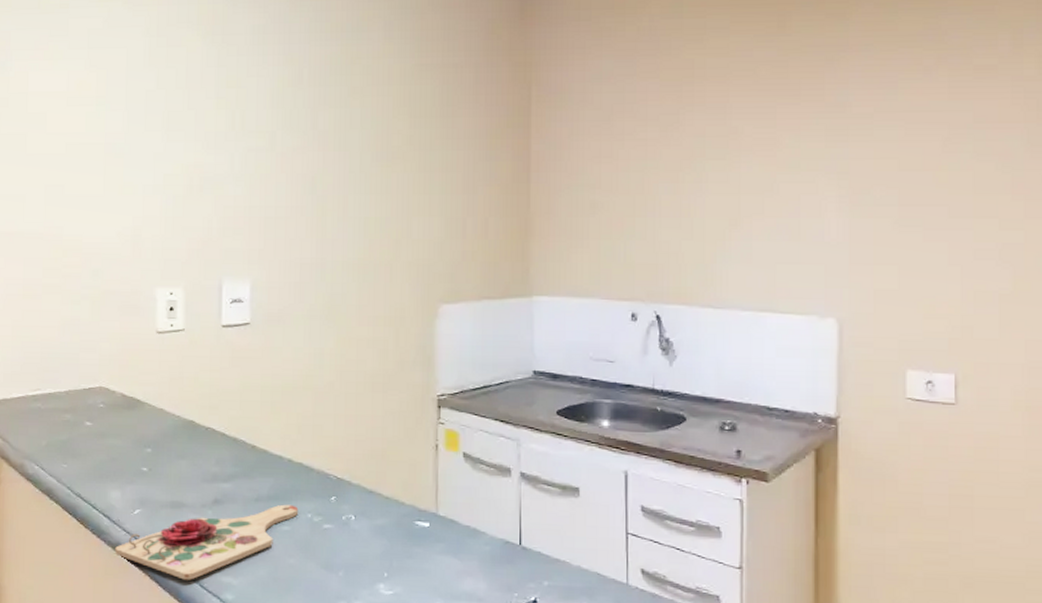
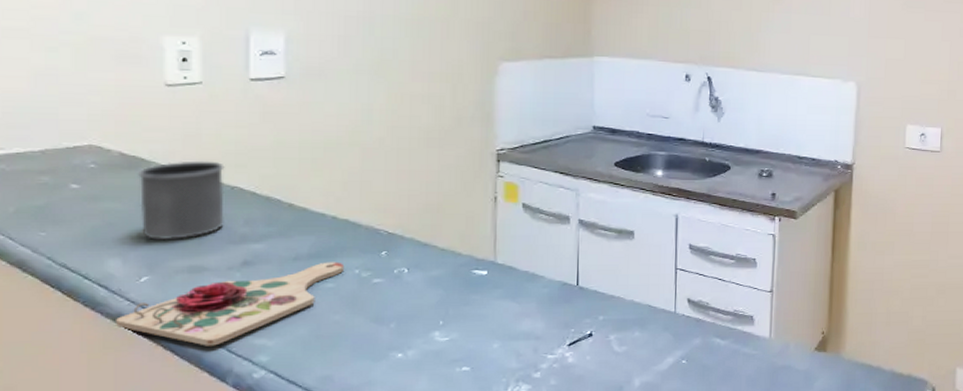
mug: none [135,402,201,476] -> present [138,161,225,240]

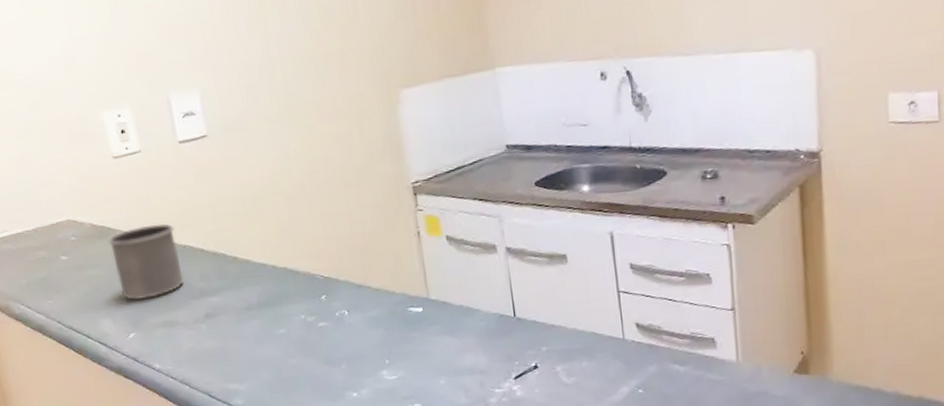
cutting board: present [116,261,345,346] -> none [118,308,292,393]

